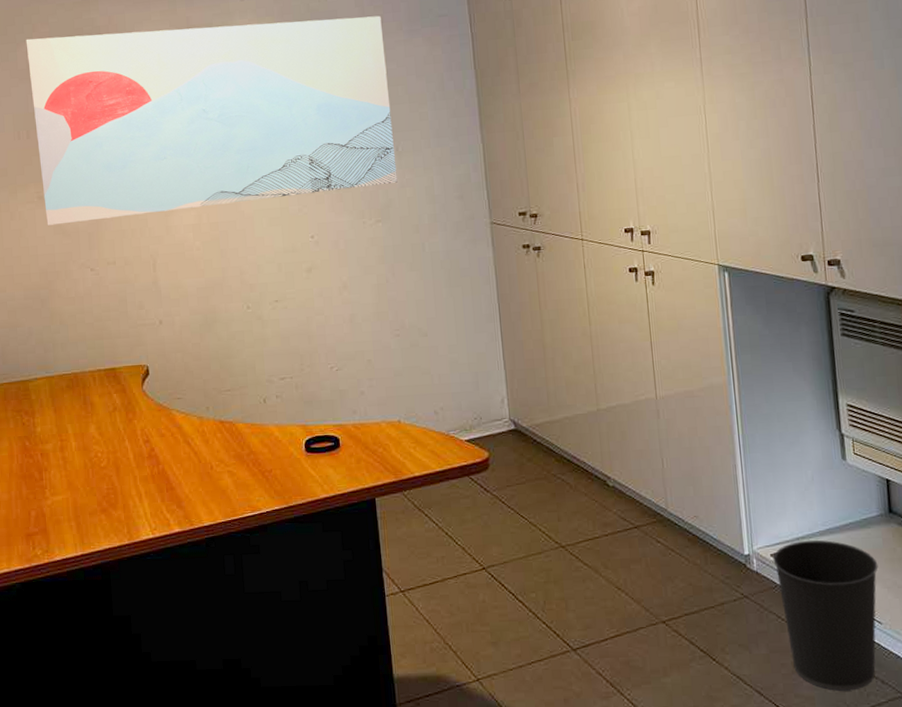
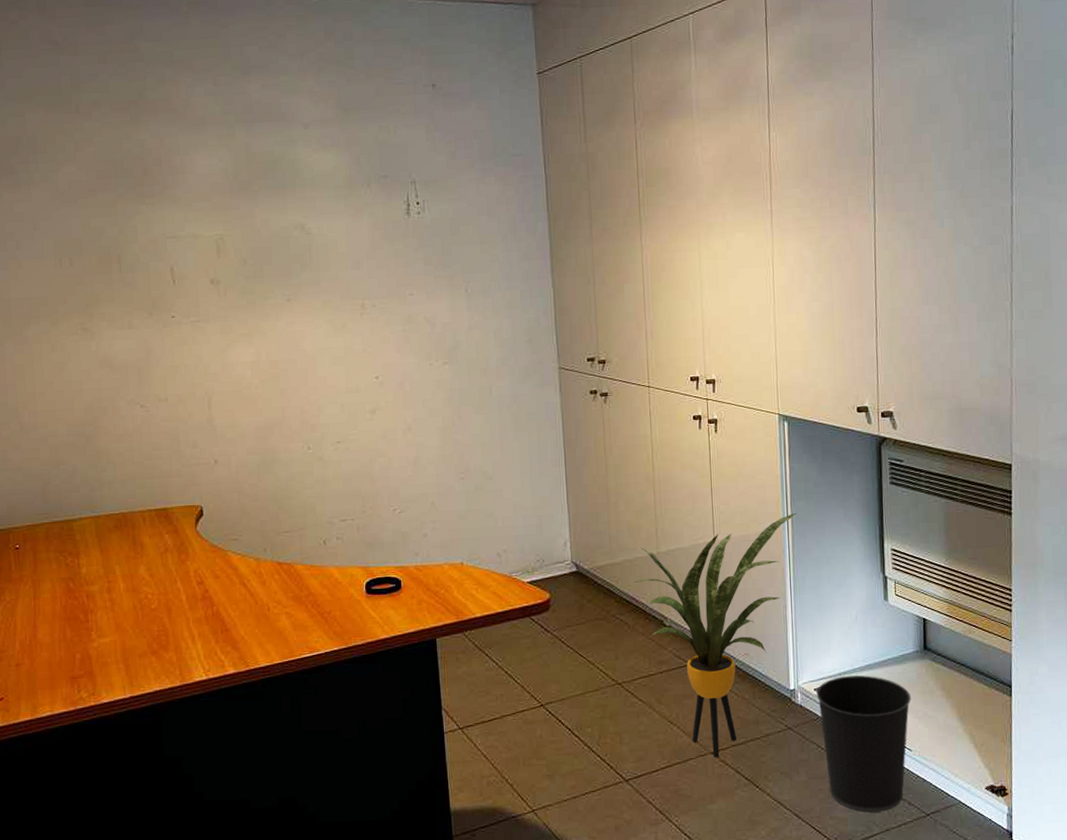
wall art: present [26,15,398,225] -> none [68,152,466,359]
house plant: none [575,368,742,628] -> present [635,513,796,758]

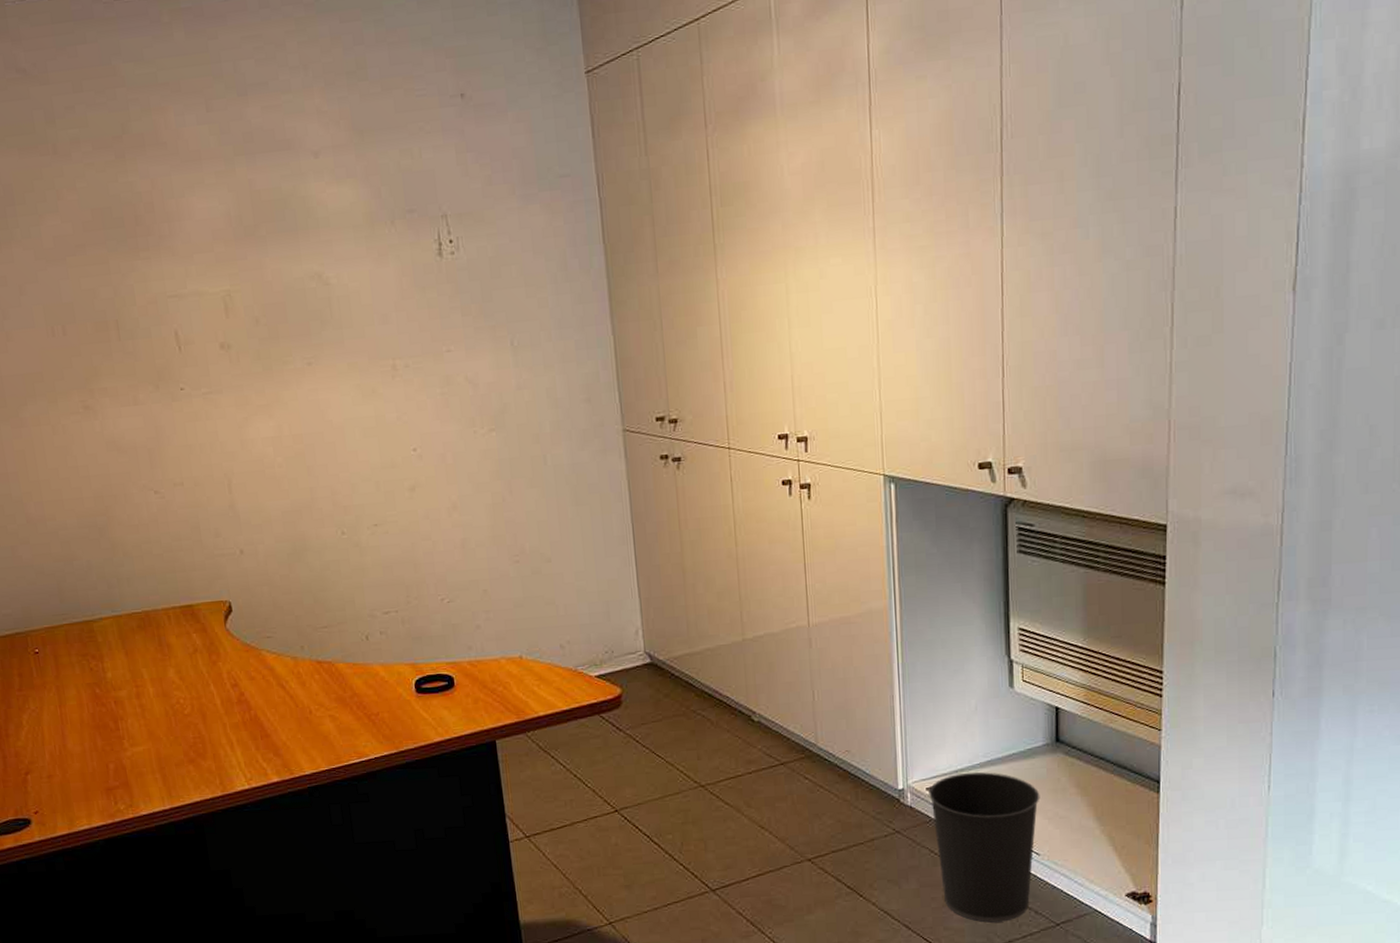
house plant: present [635,513,796,758] -> none [717,590,905,865]

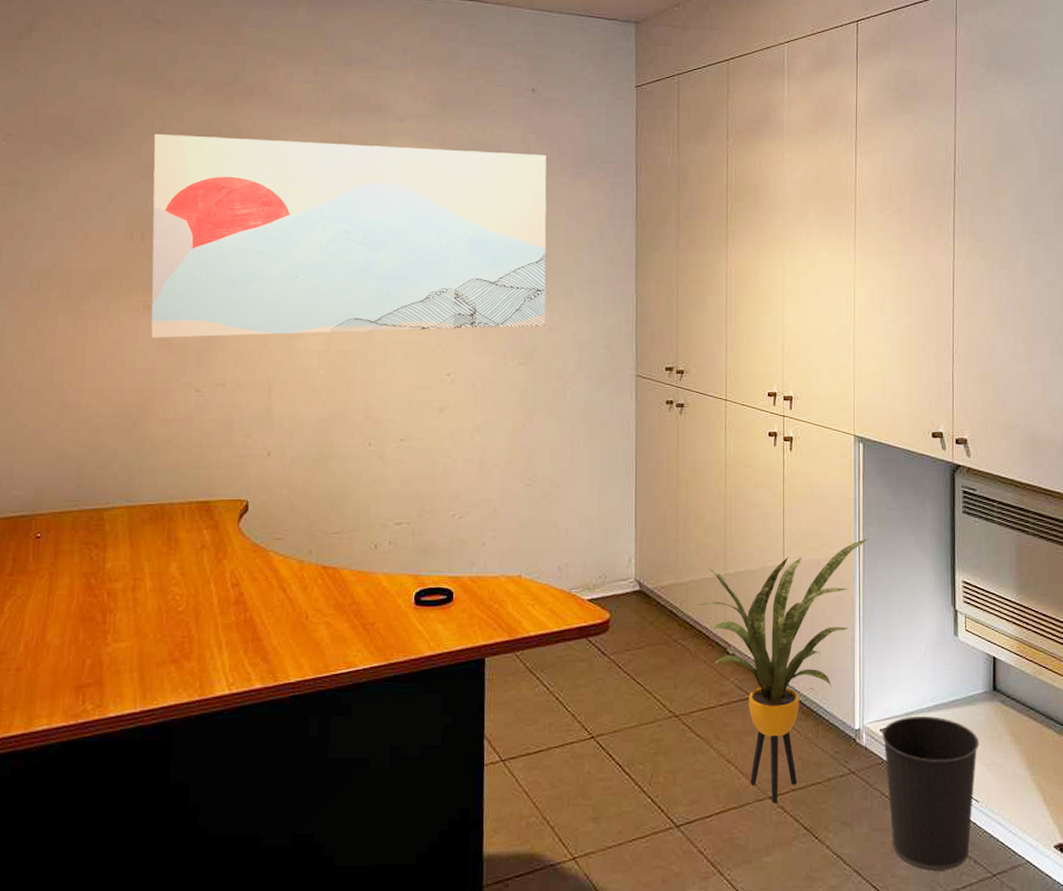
wall art: none [50,176,514,441] -> present [151,133,547,338]
house plant: none [717,590,905,865] -> present [699,539,868,804]

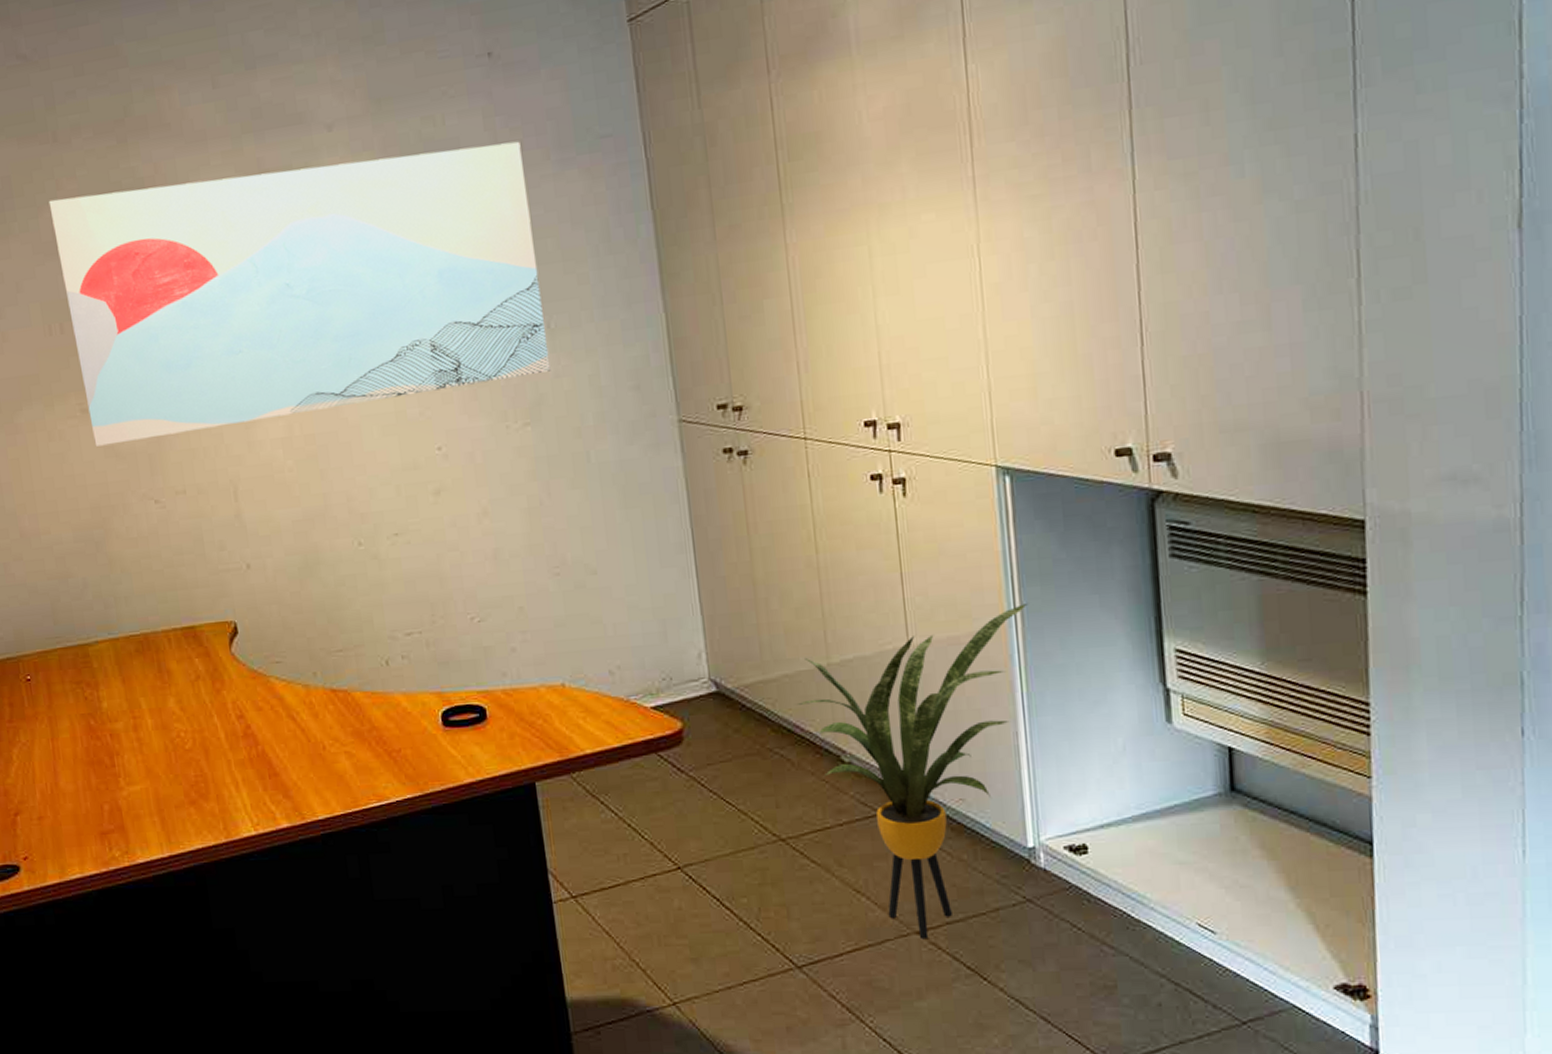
wastebasket: present [882,715,980,871] -> none [1067,827,1214,1018]

